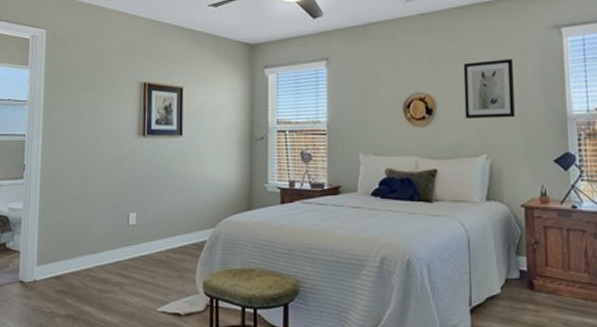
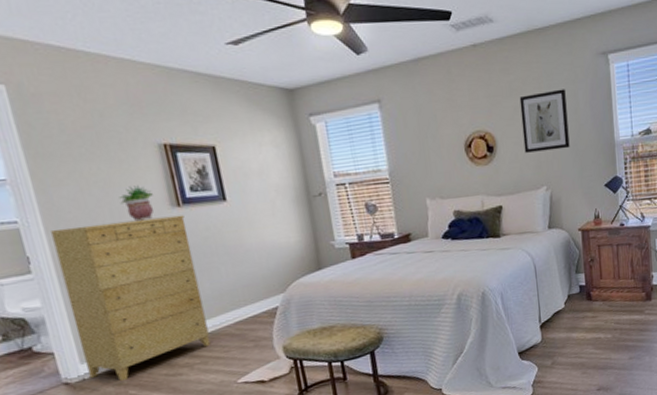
dresser: none [40,144,146,289] -> present [51,215,211,382]
potted plant: none [101,115,126,145] -> present [119,185,154,222]

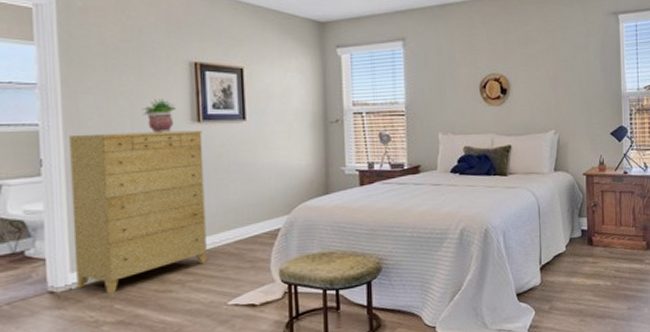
wall art: present [519,89,570,153] -> none [534,42,579,97]

